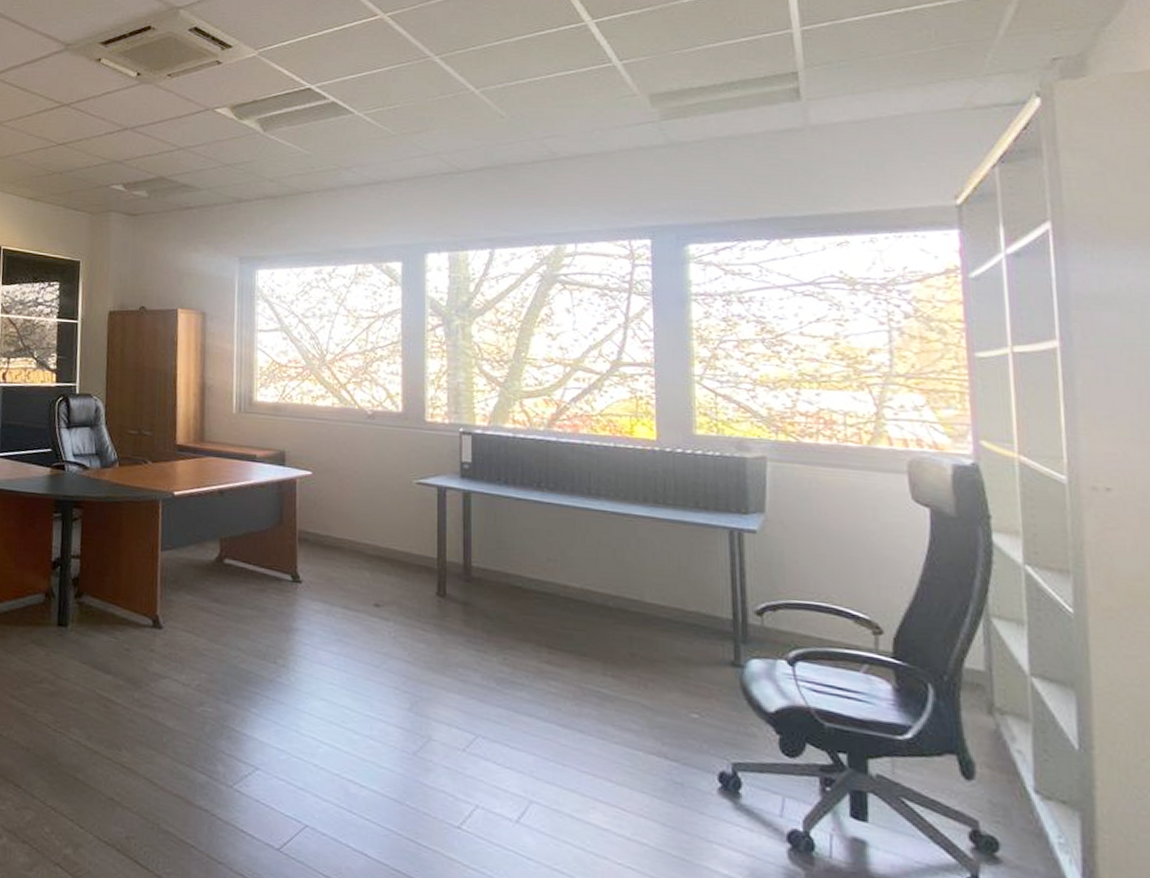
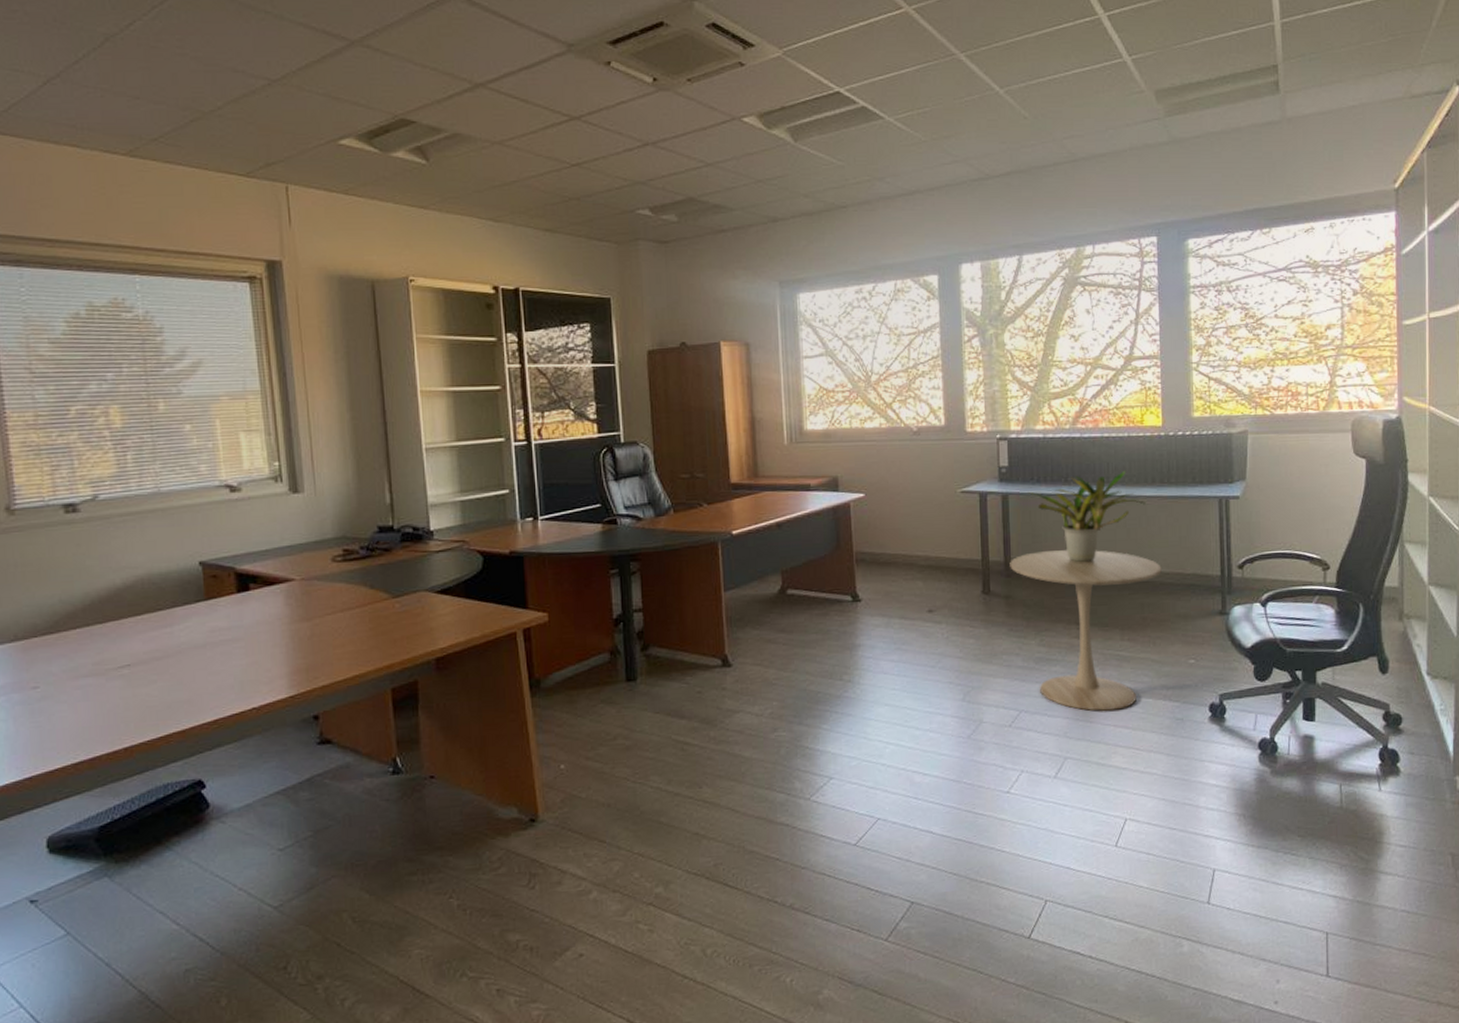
side table: none [470,558,655,758] -> present [1010,550,1162,712]
potted plant: none [493,482,635,580] -> present [1028,470,1146,563]

